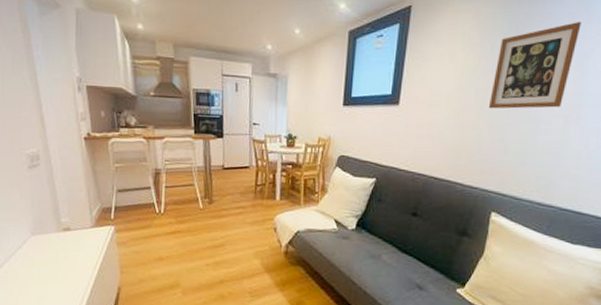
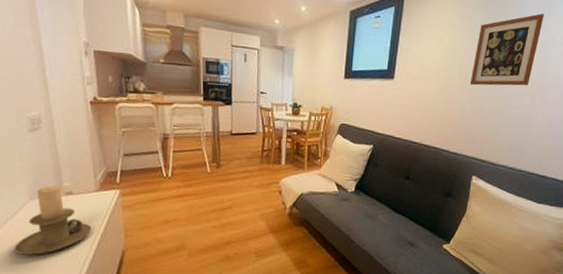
candle holder: none [18,221,89,289] -> present [14,185,92,255]

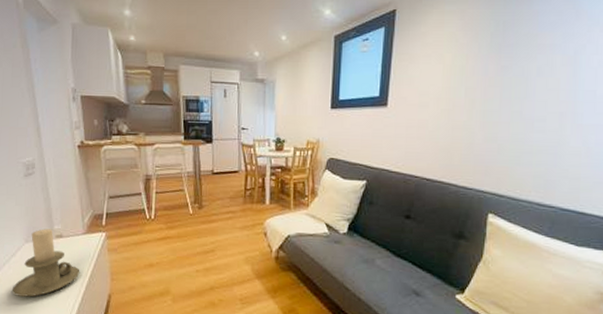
wall art: present [469,13,545,86] -> none [479,18,570,108]

